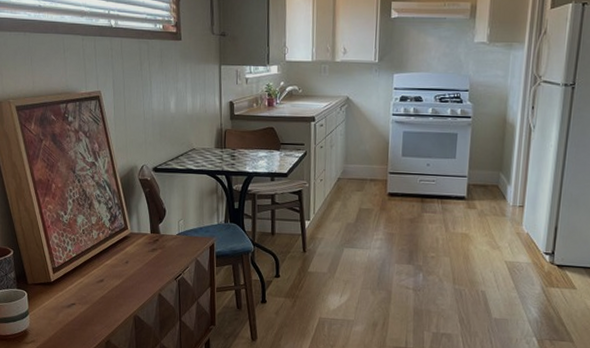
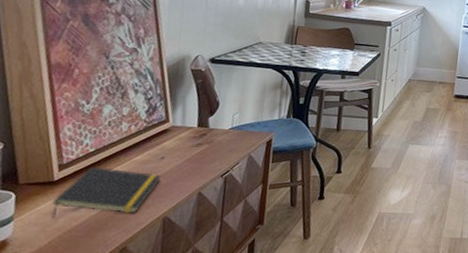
notepad: none [52,269,128,313] -> present [51,166,161,218]

